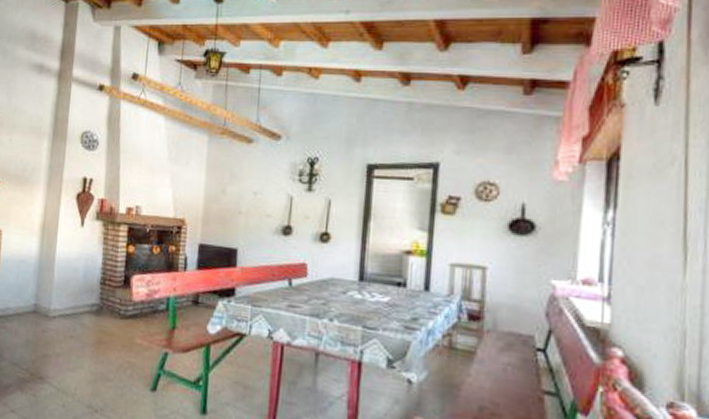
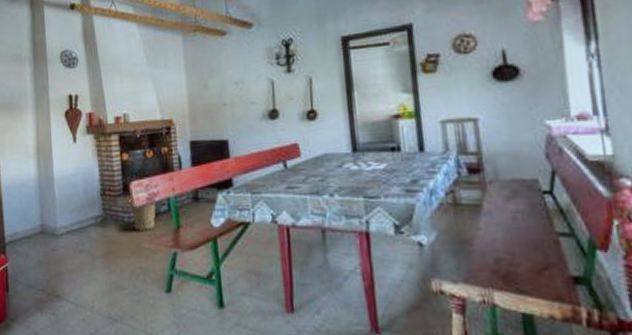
basket: none [126,292,155,327] -> present [127,198,156,231]

